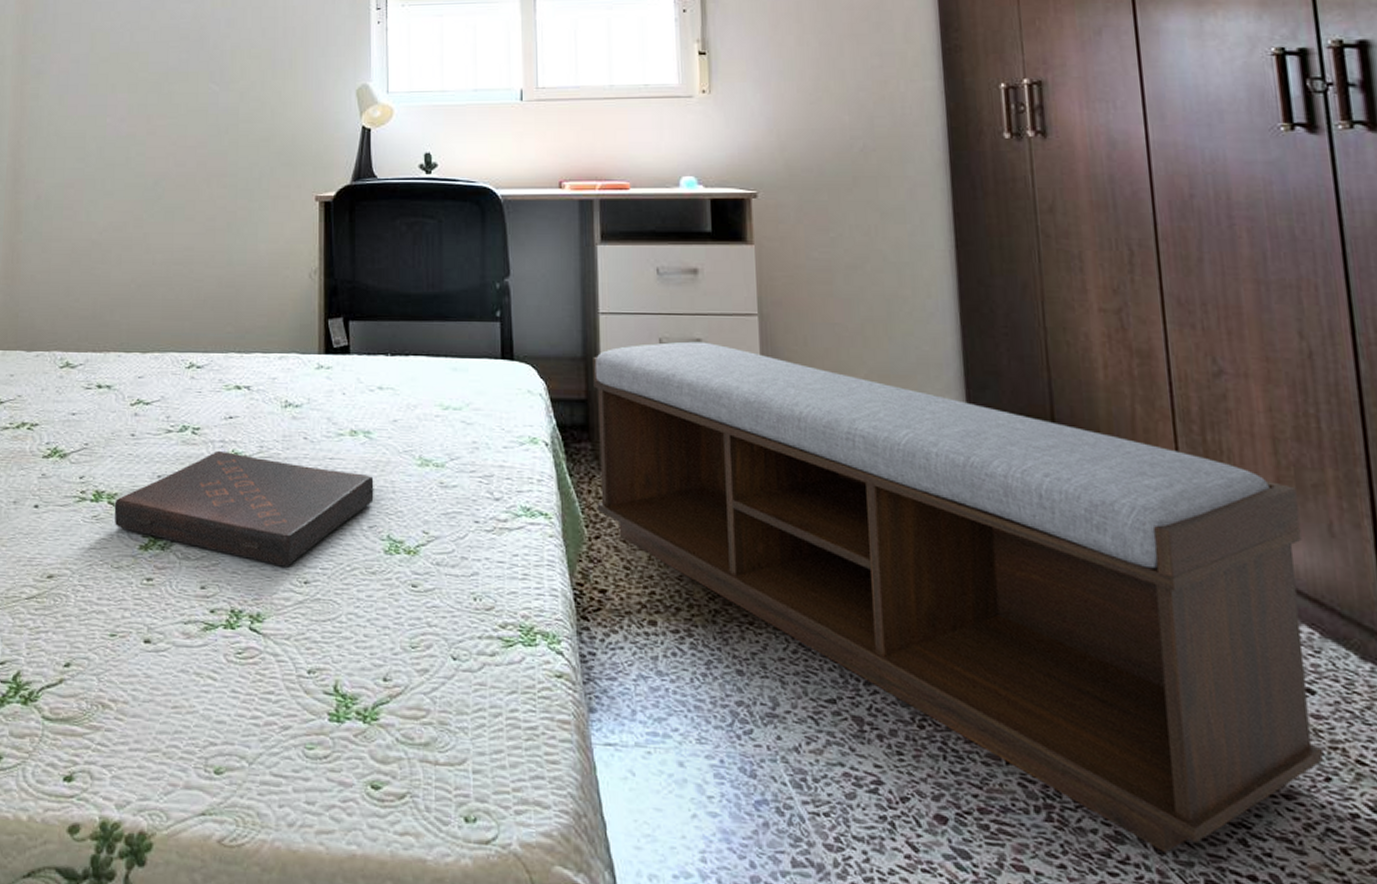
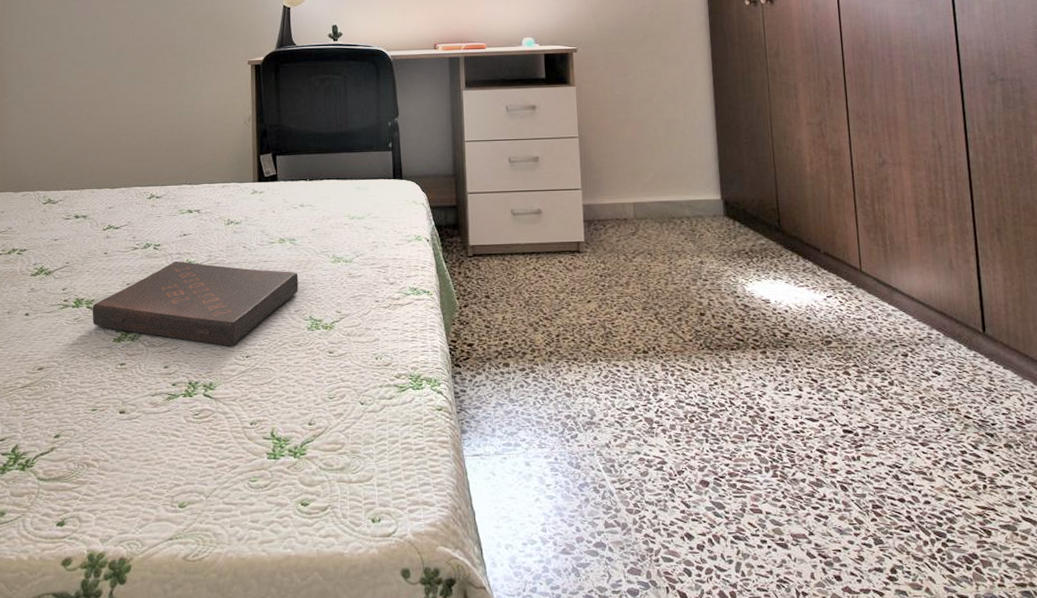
bench: present [593,341,1323,854] -> none [461,158,945,490]

